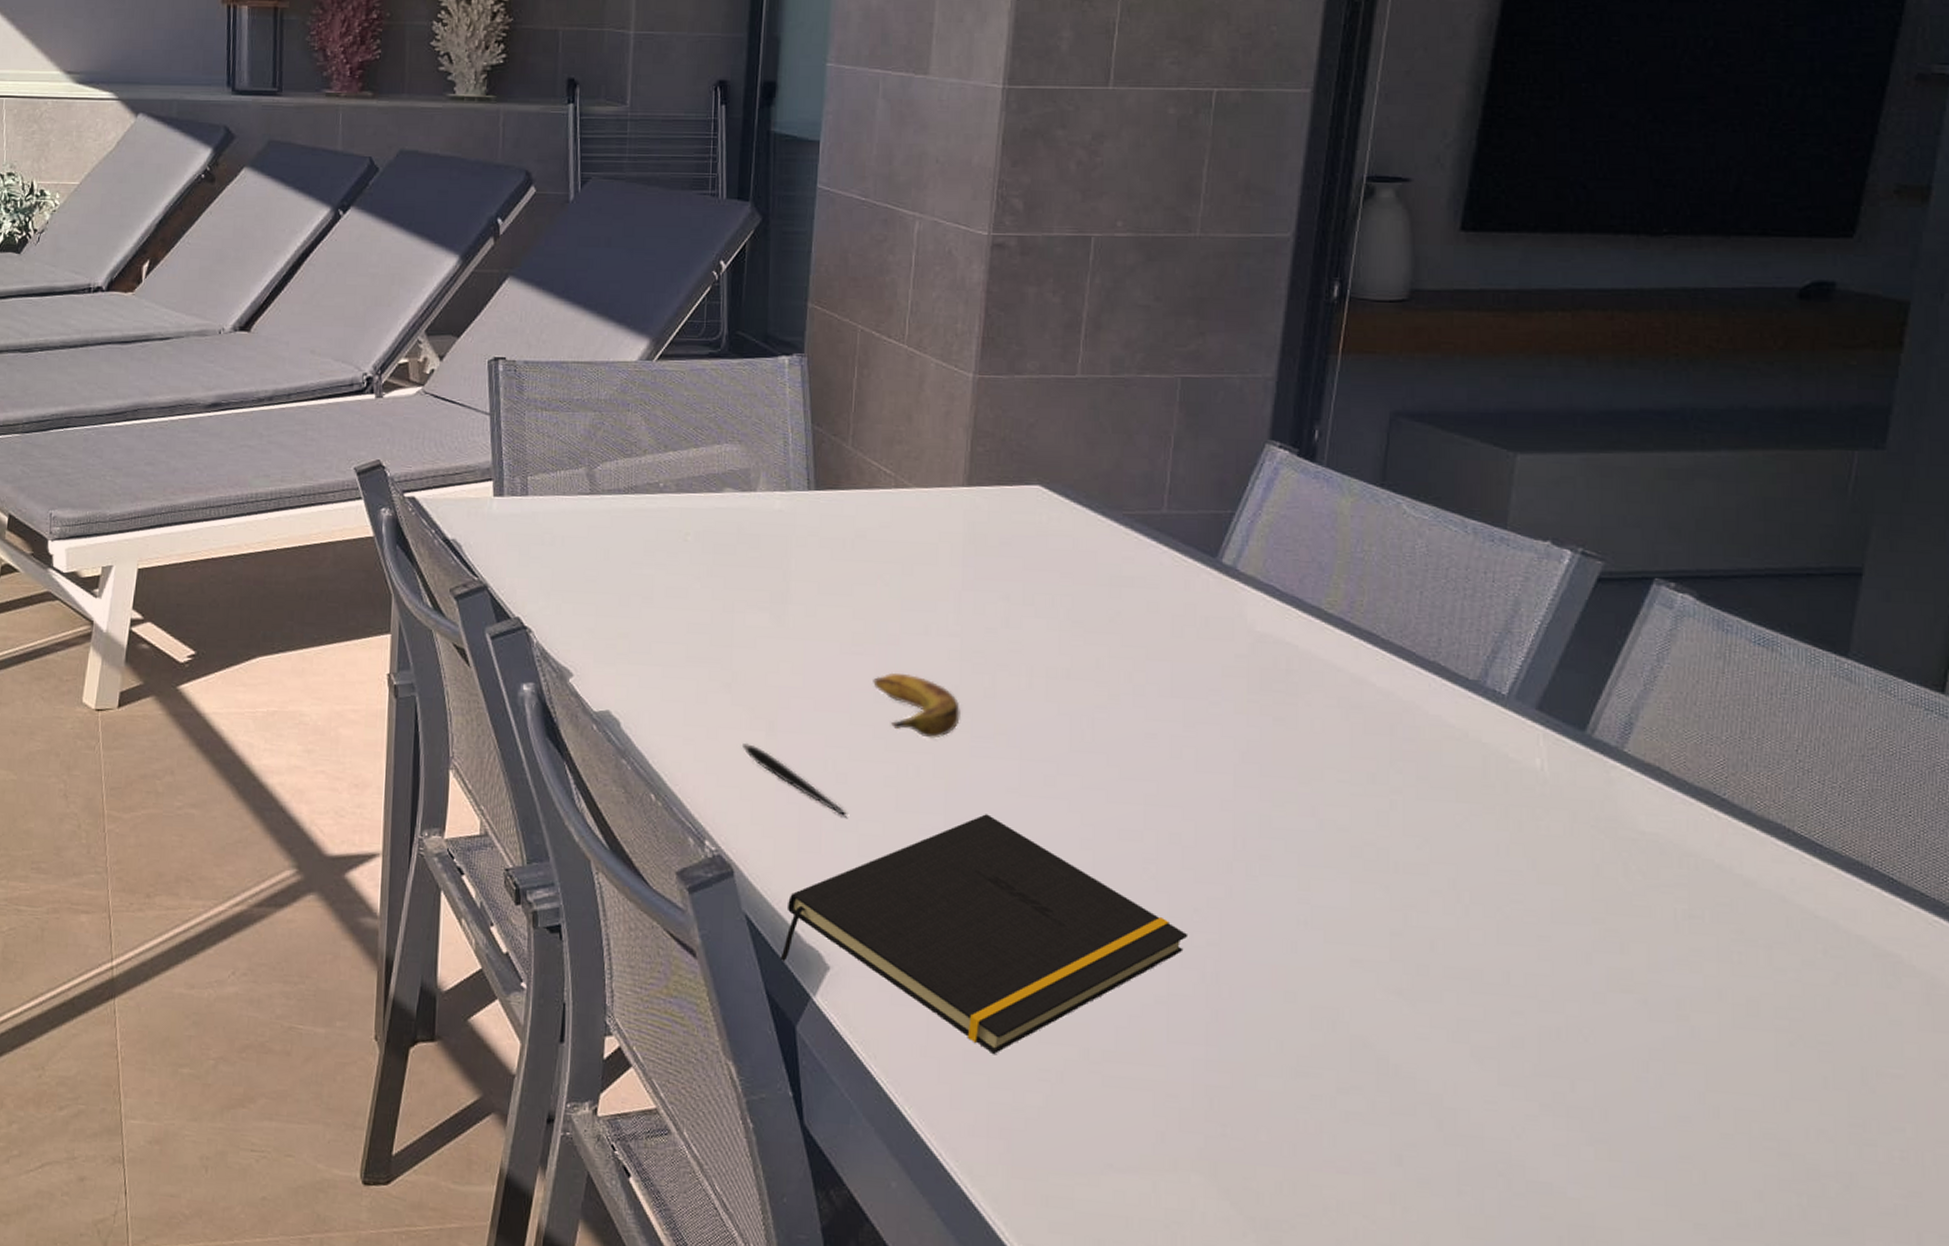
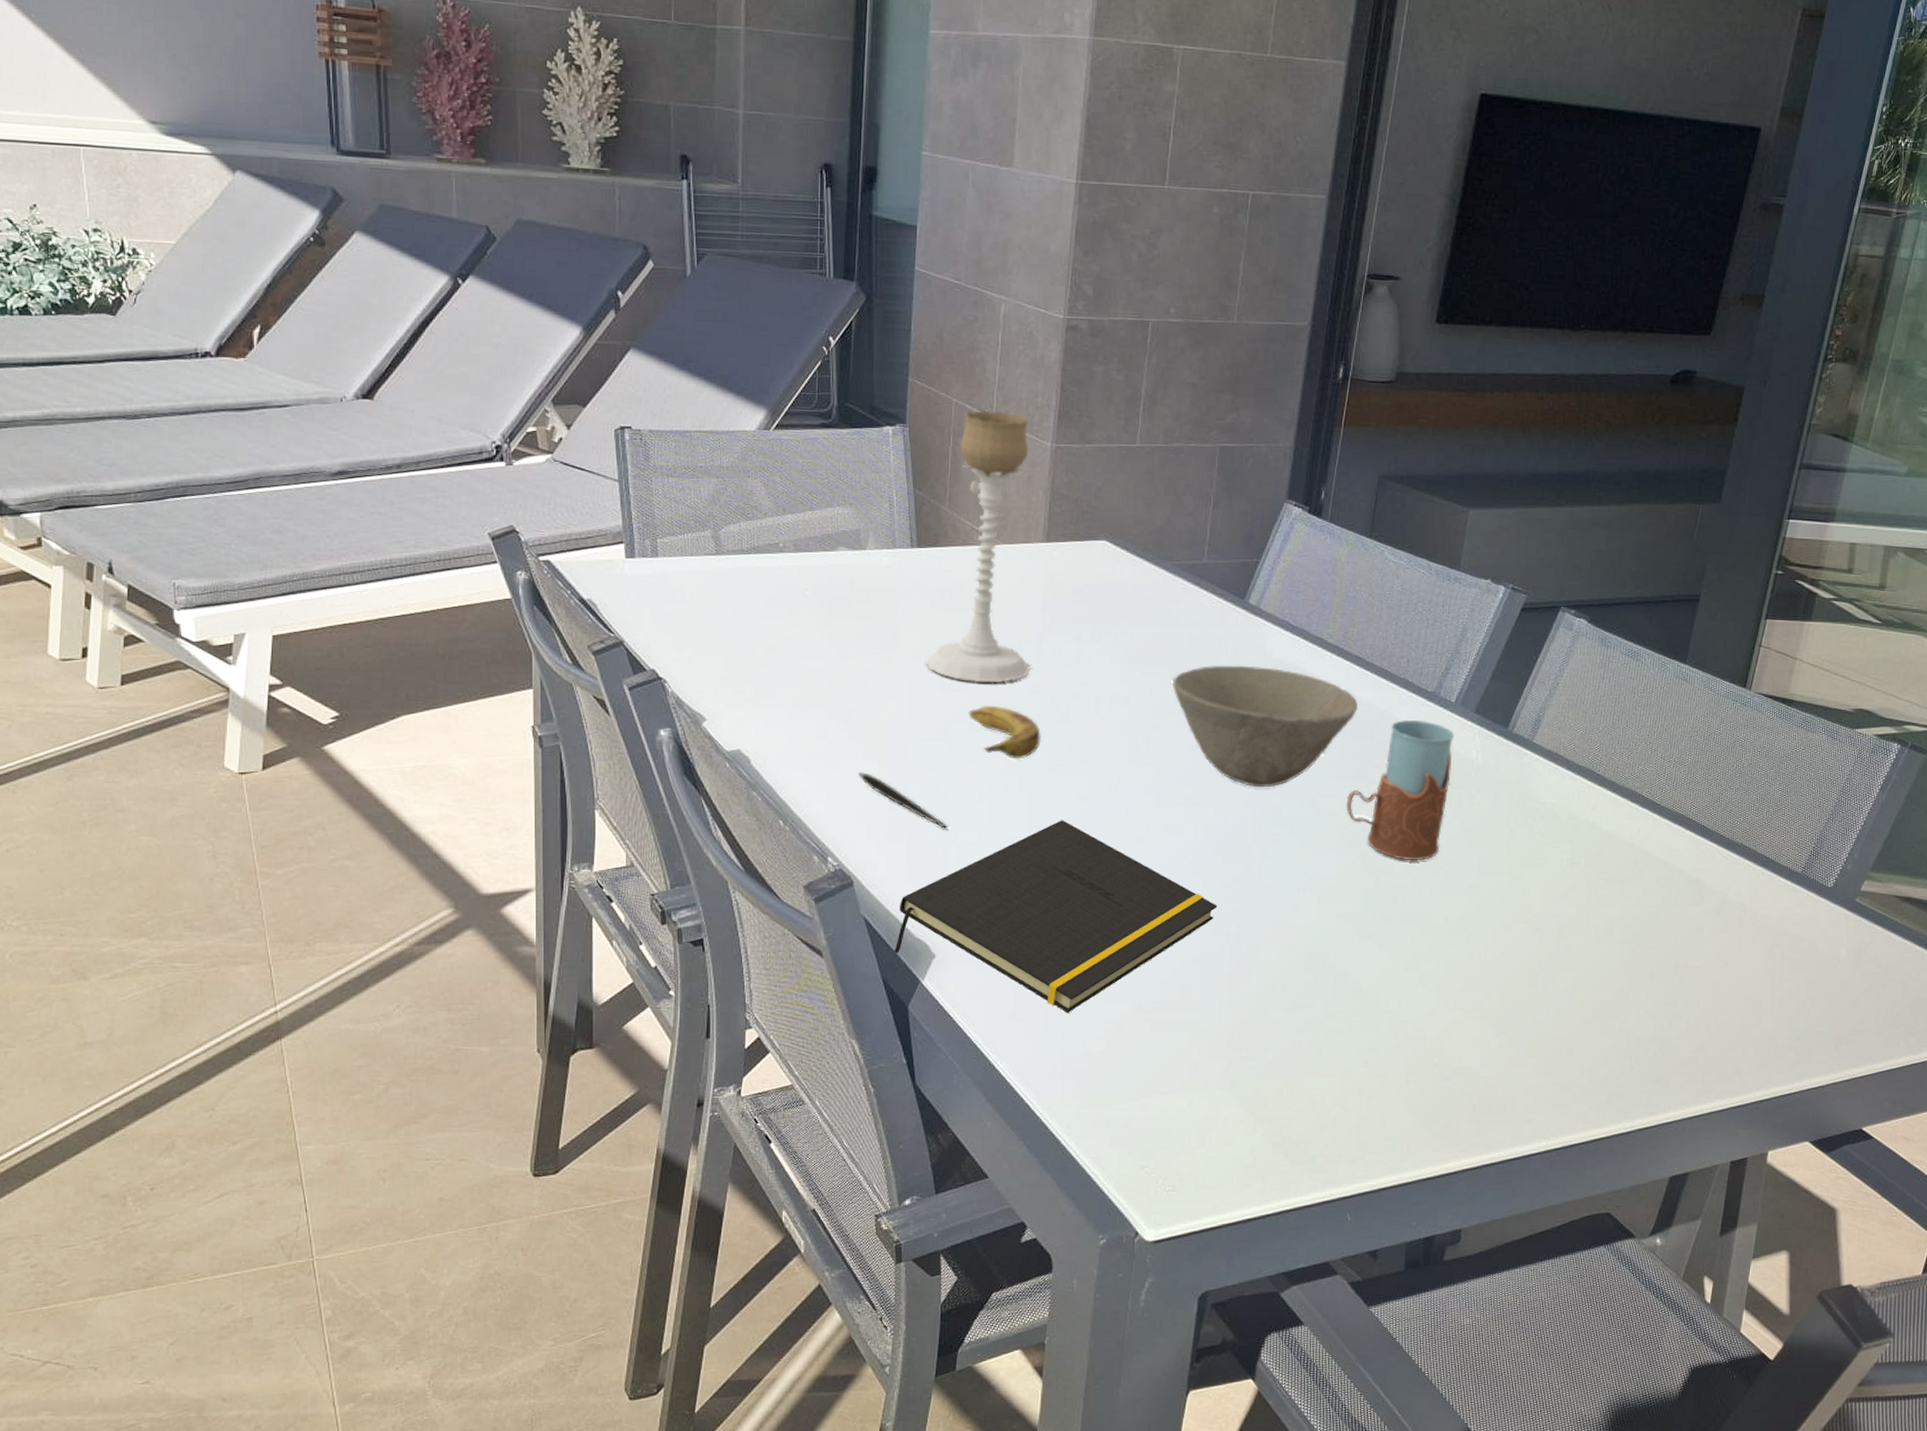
candle holder: none [822,337,948,648] -> present [925,409,1030,684]
bowl: none [1124,635,1373,790] -> present [1171,665,1359,788]
drinking glass: none [1360,714,1509,897] -> present [1346,719,1455,860]

